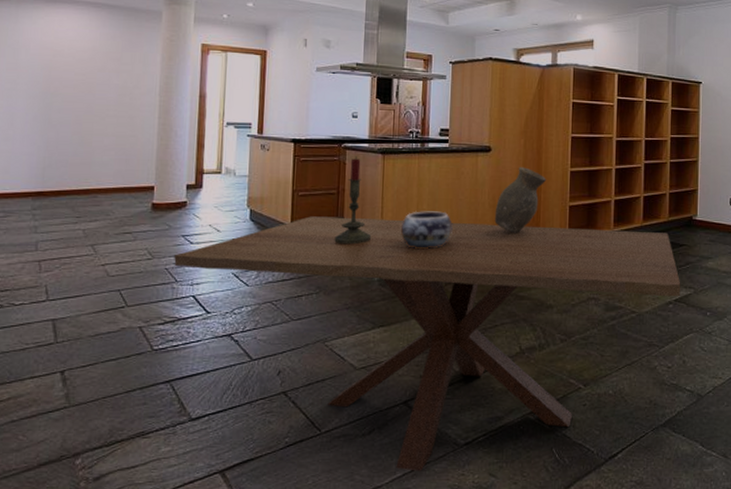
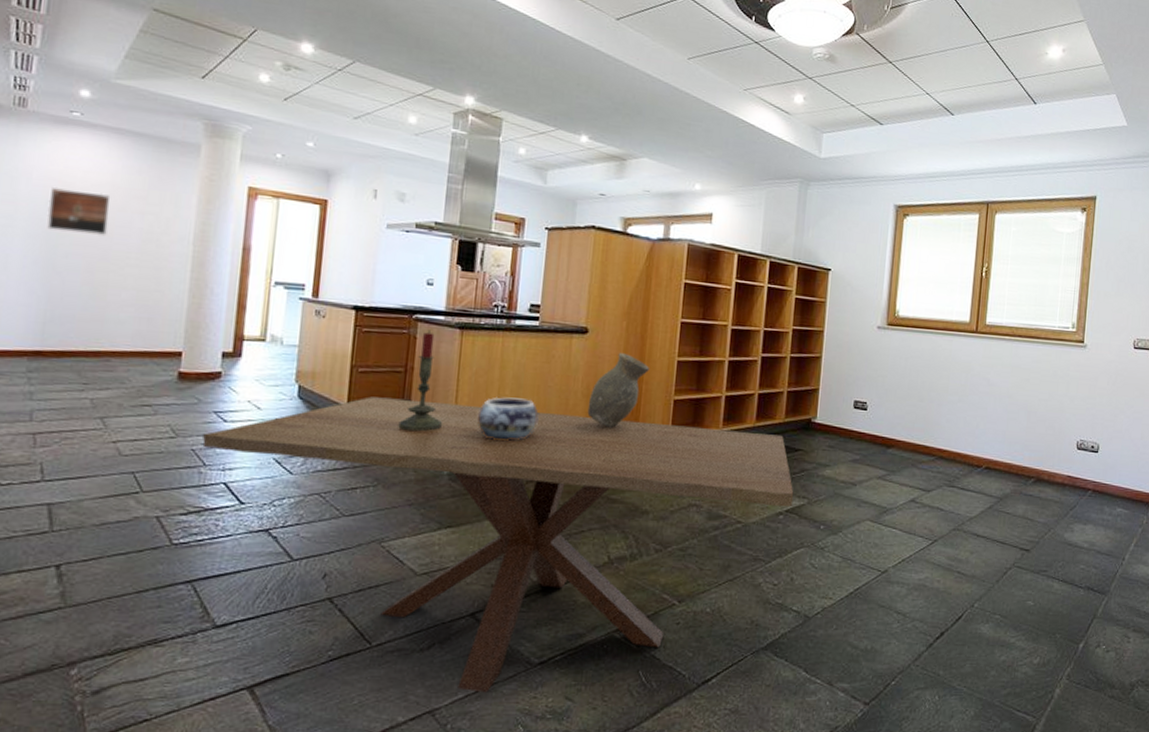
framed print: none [43,56,92,93] -> present [47,188,111,236]

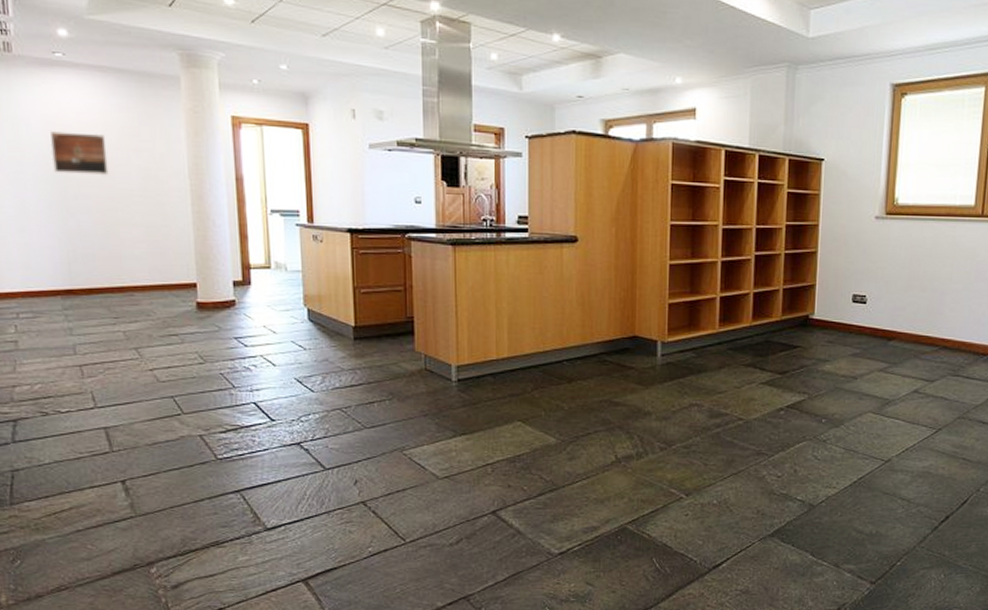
dining table: present [202,396,794,693] -> none [228,316,794,580]
candle: present [398,330,442,432] -> none [405,248,445,347]
decorative bowl: present [477,397,539,441] -> none [478,310,537,351]
vase: present [587,353,650,428] -> none [584,260,643,334]

